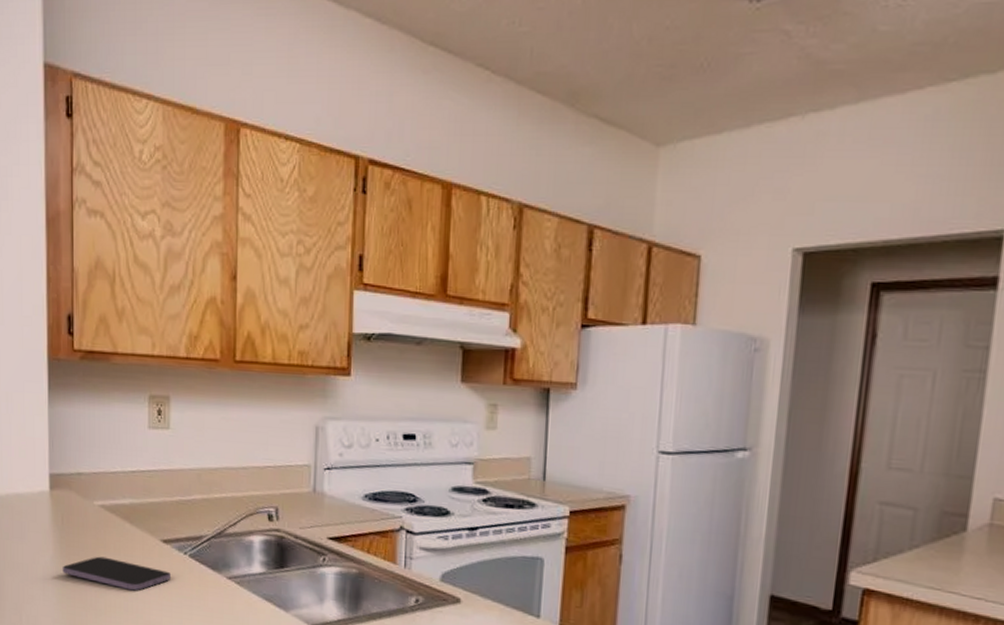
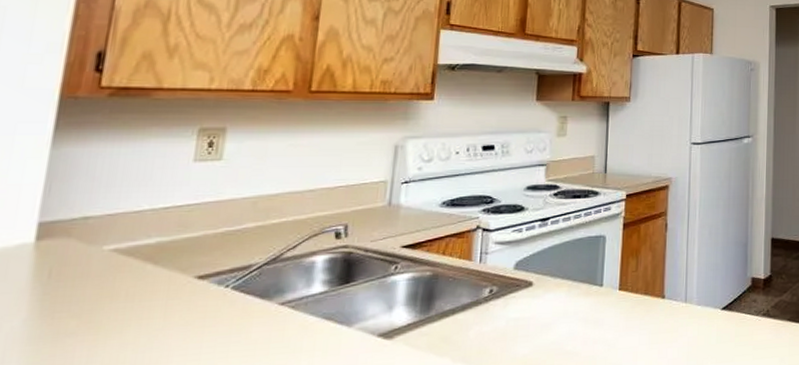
smartphone: present [62,556,170,591] -> none [38,307,204,340]

